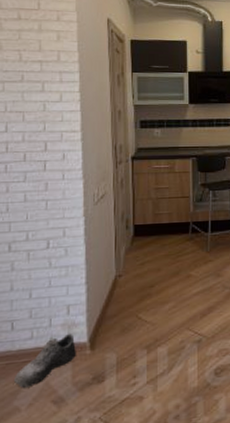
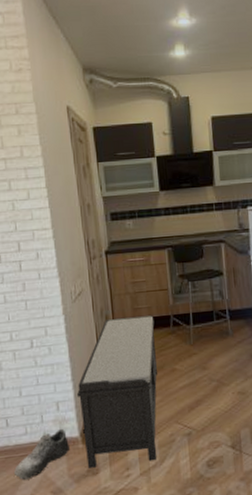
bench: none [90,221,174,376] -> present [77,316,157,468]

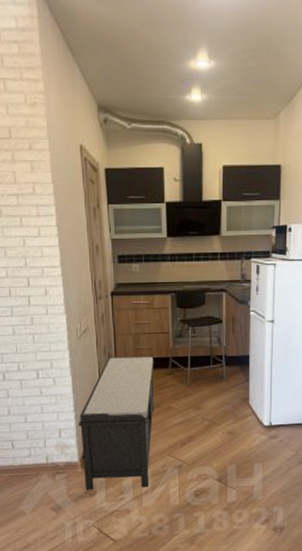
shoe: present [14,428,69,480] -> none [18,453,69,496]

